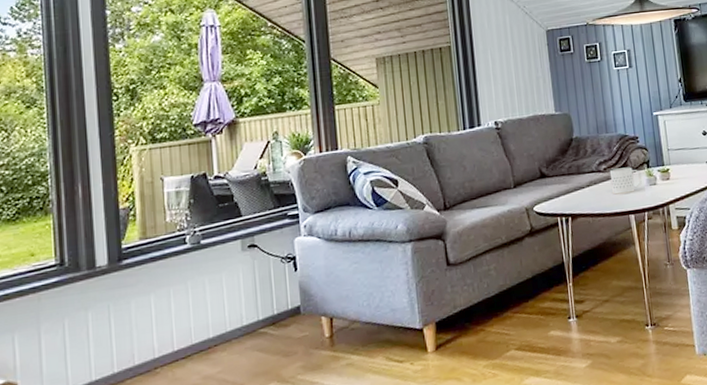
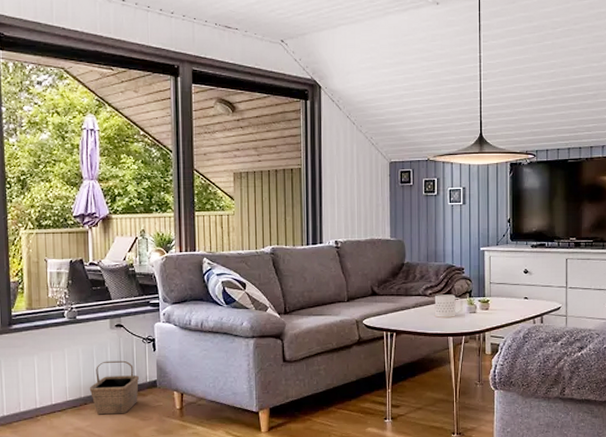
basket: none [219,286,280,357] -> present [89,360,140,415]

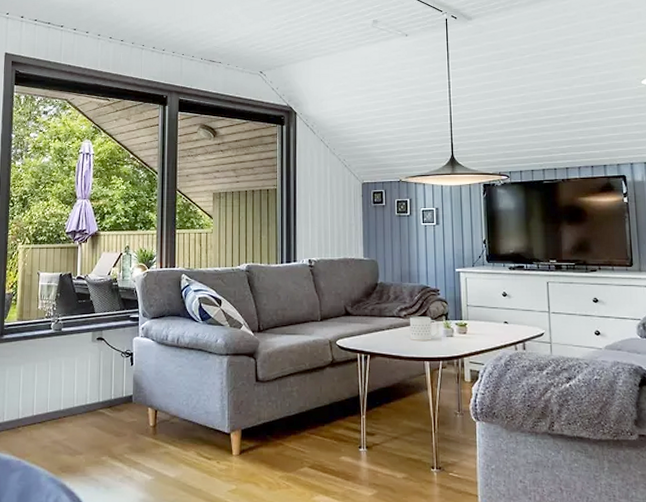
basket: present [89,360,140,415] -> none [68,373,117,429]

